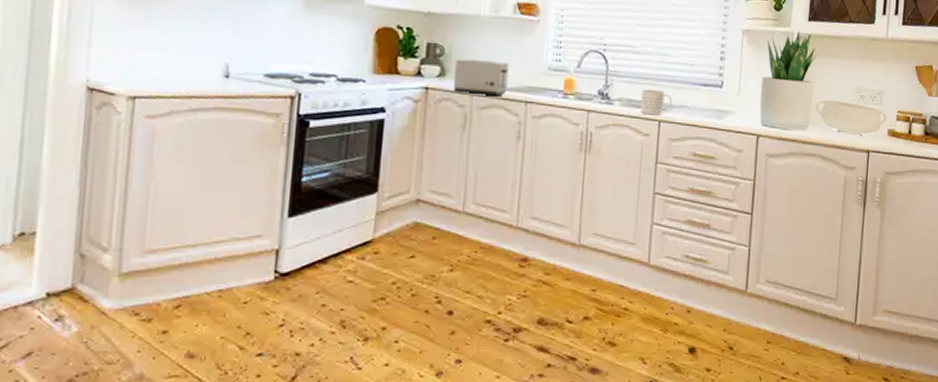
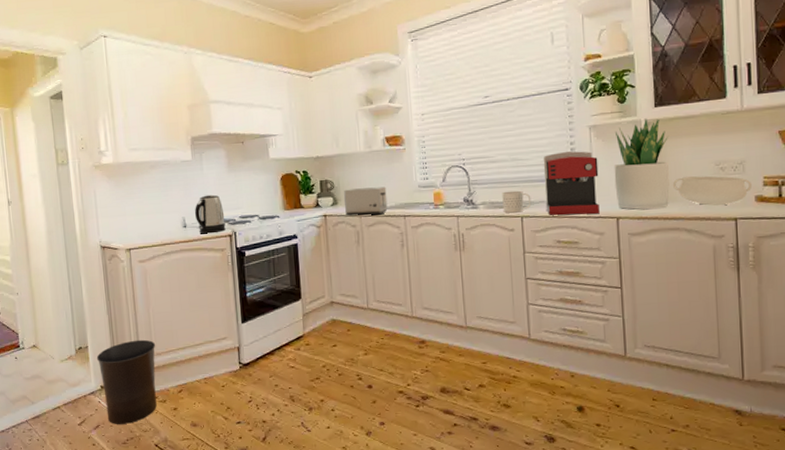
waste bin: none [47,228,151,352] -> present [96,339,157,424]
kettle: none [244,38,289,92] -> present [194,194,226,234]
coffee maker: none [686,53,747,128] -> present [543,151,600,215]

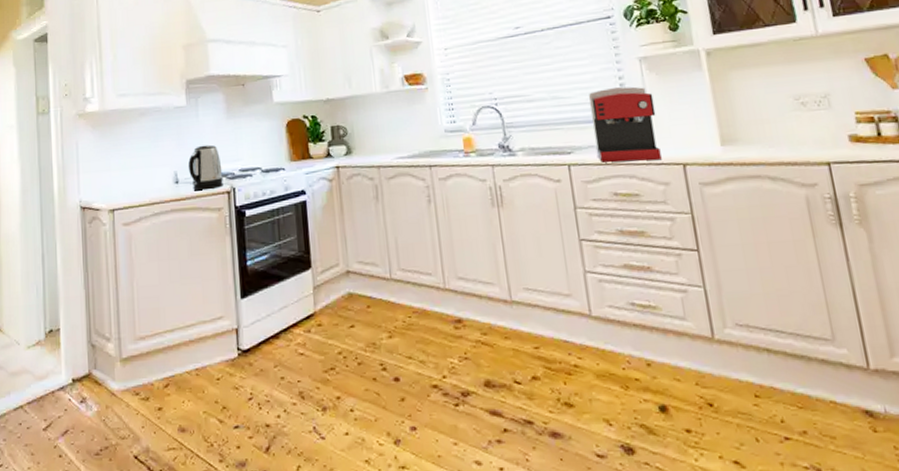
waste bin: present [96,339,157,424] -> none [69,320,140,429]
toaster: present [343,187,388,216] -> none [358,132,410,167]
mug: present [502,190,532,213] -> none [543,133,579,161]
planter: present [614,118,670,210] -> none [671,47,744,155]
bowl: present [673,176,753,206] -> none [746,112,843,148]

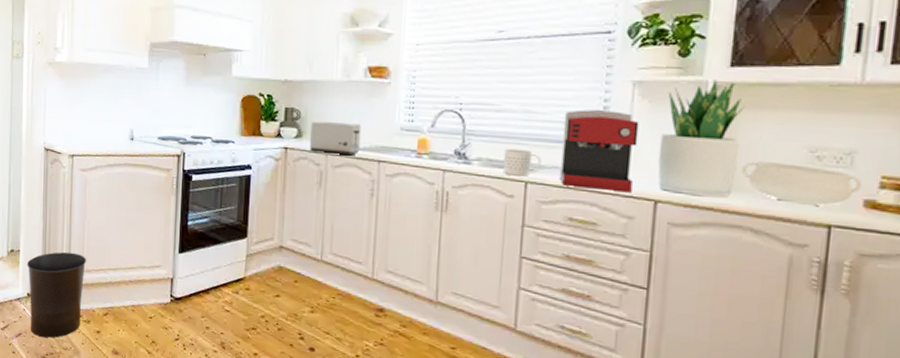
waste bin: none [69,320,140,429] -> present [26,251,87,338]
kettle: present [188,144,223,191] -> none [143,108,175,151]
toaster: none [358,132,410,167] -> present [309,121,362,156]
mug: none [543,133,579,161] -> present [503,148,542,177]
planter: none [671,47,744,155] -> present [657,80,744,198]
bowl: none [746,112,843,148] -> present [742,161,863,206]

